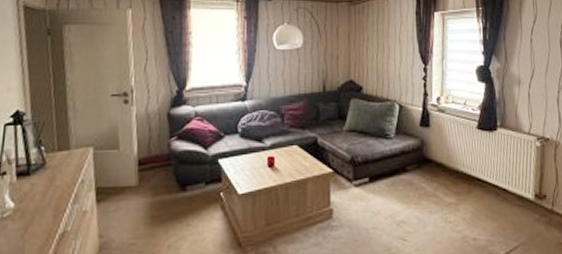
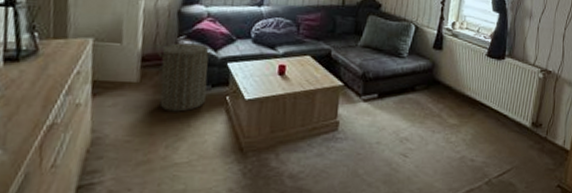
laundry hamper: none [151,139,203,212] -> present [156,38,213,112]

